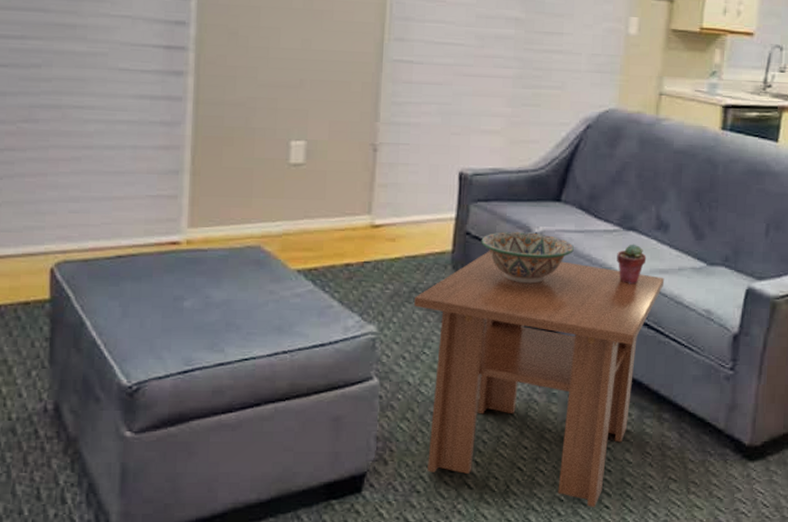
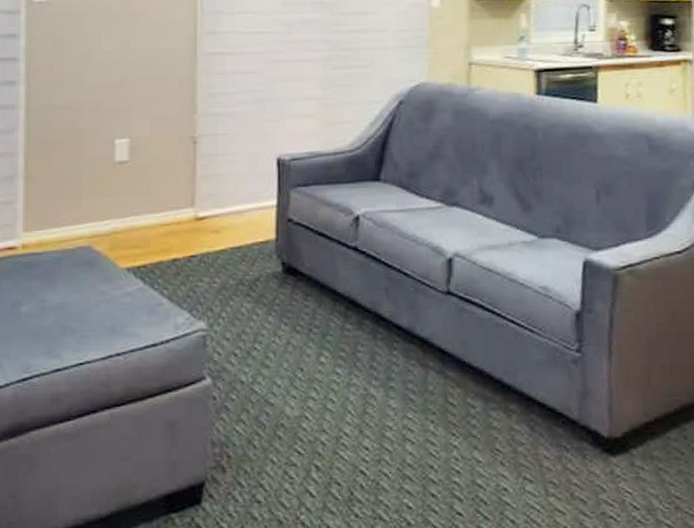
coffee table: present [414,251,665,507] -> none [242,237,495,514]
decorative bowl: present [481,232,574,284] -> none [303,215,398,269]
potted succulent: present [617,244,647,285] -> none [442,220,474,264]

